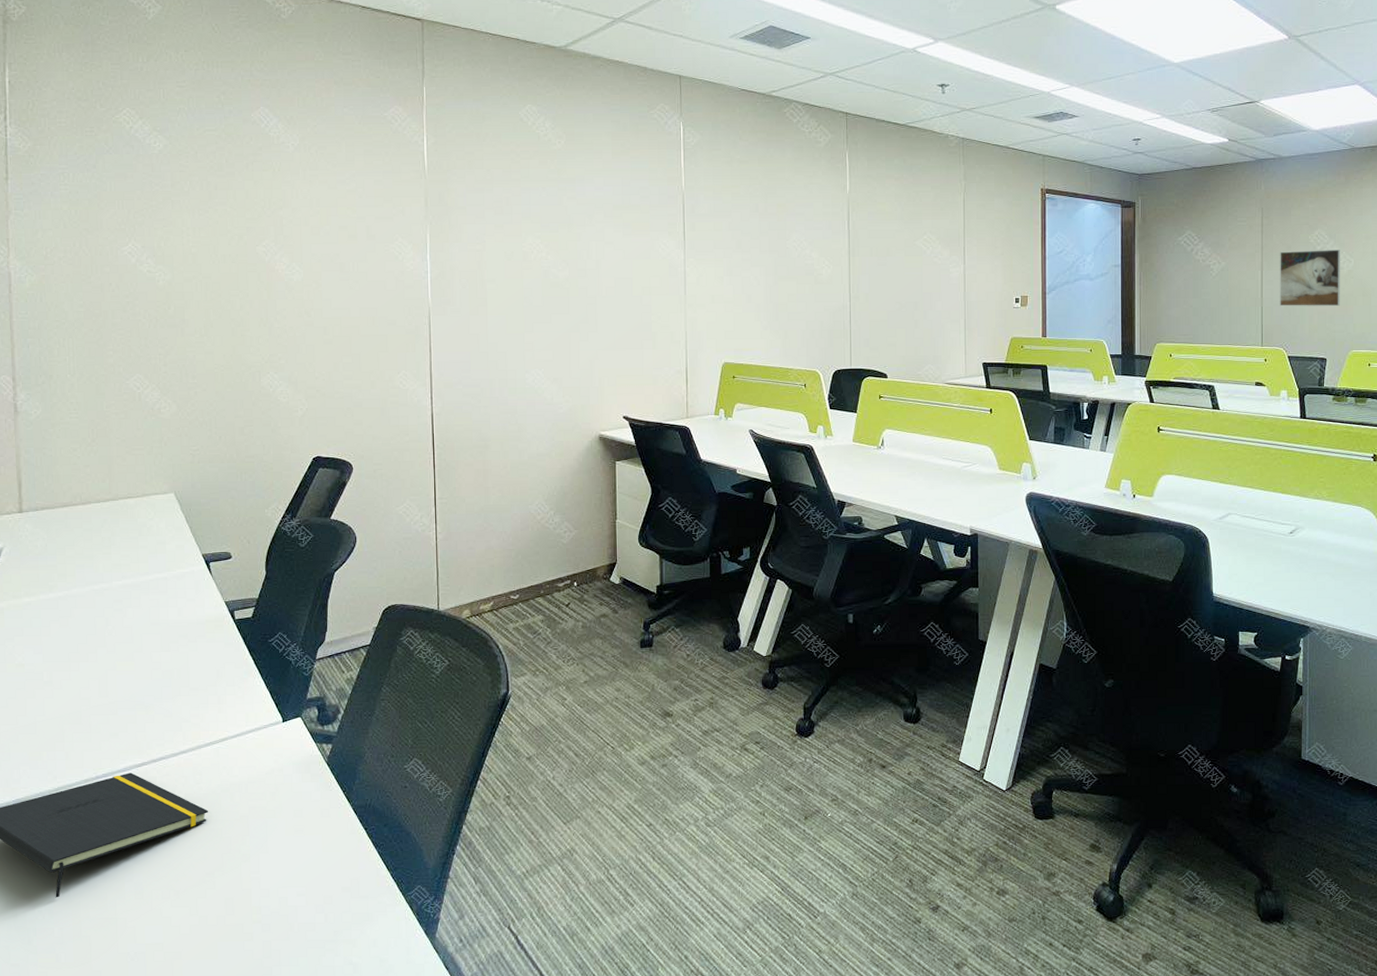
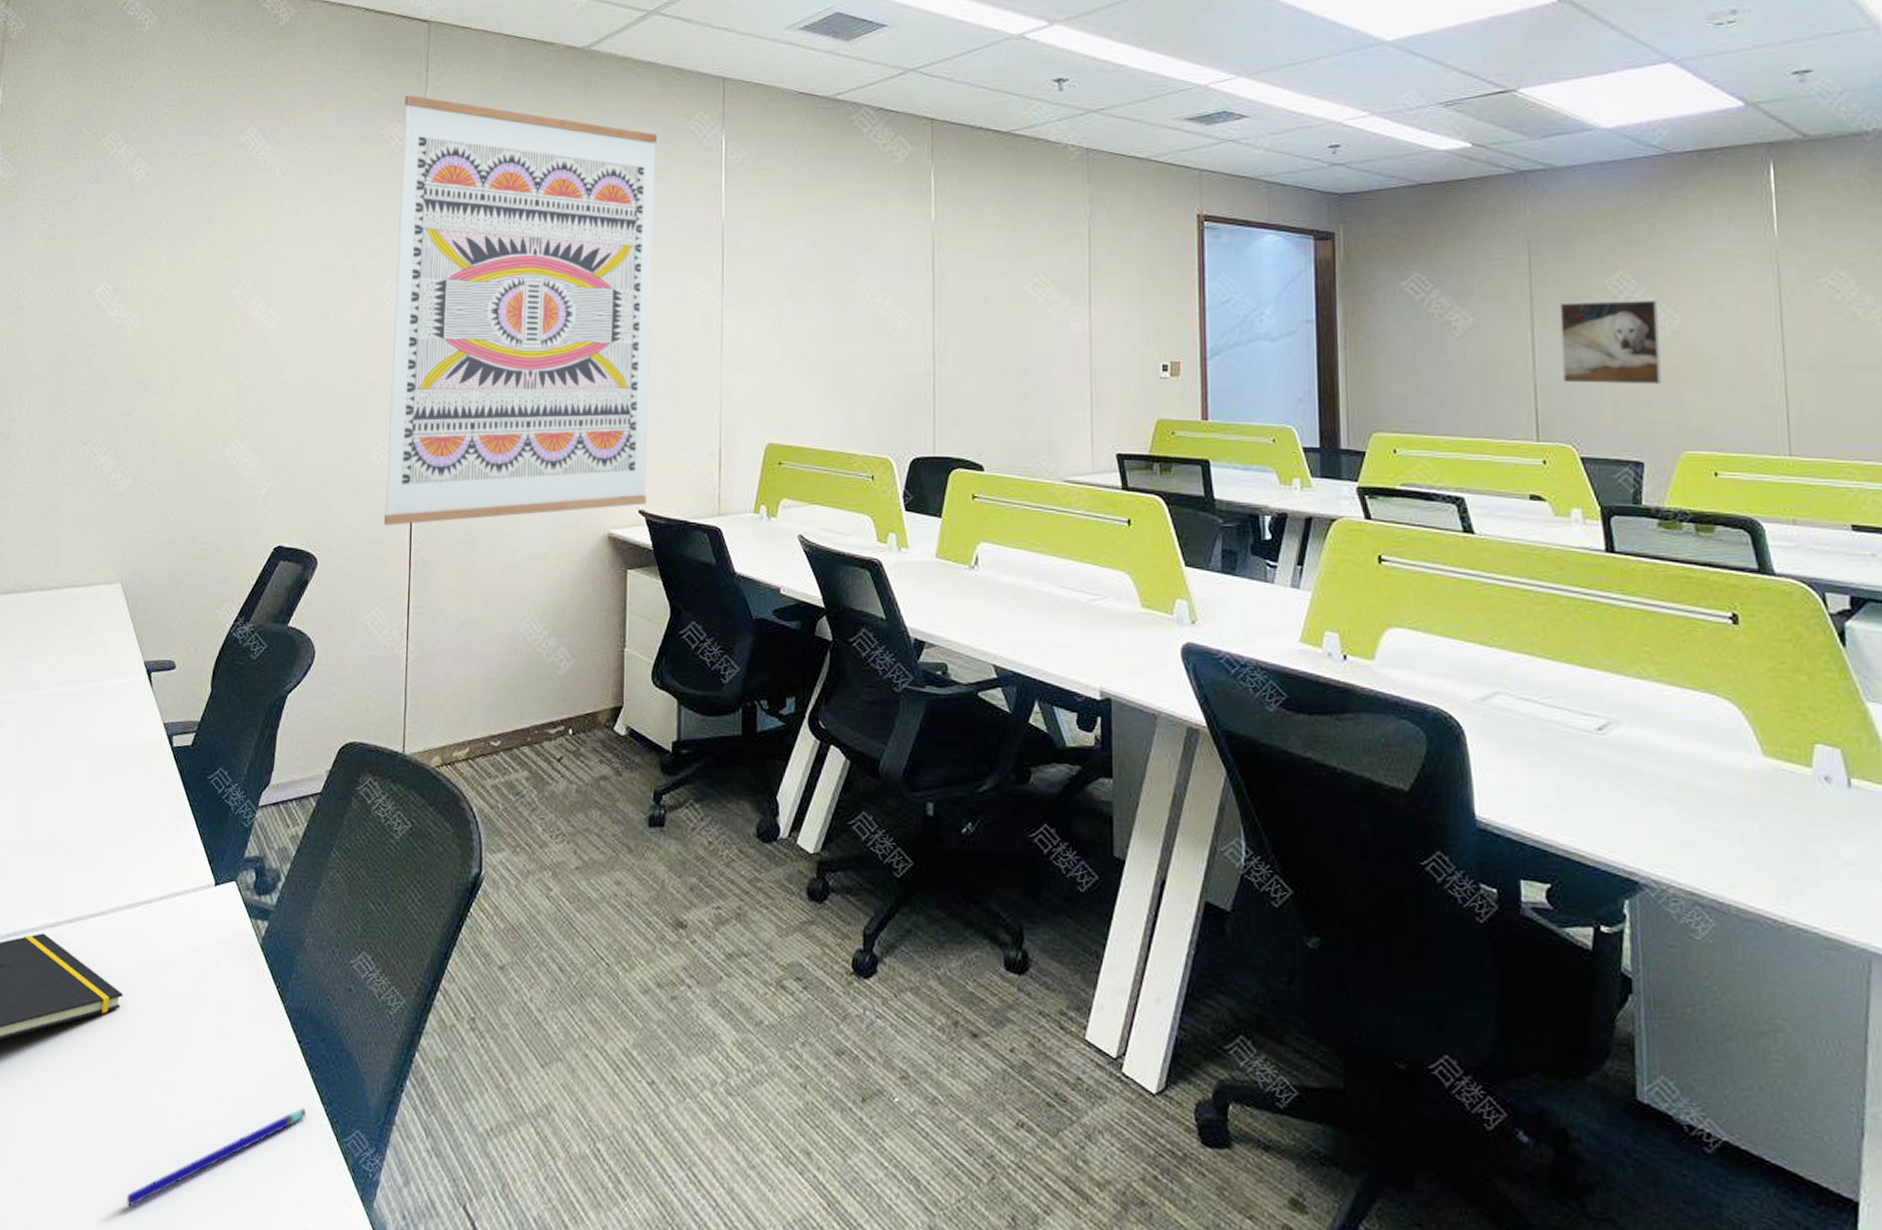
pen: none [227,875,376,964] -> present [127,1108,307,1207]
wall art: none [404,83,630,436] -> present [383,95,658,526]

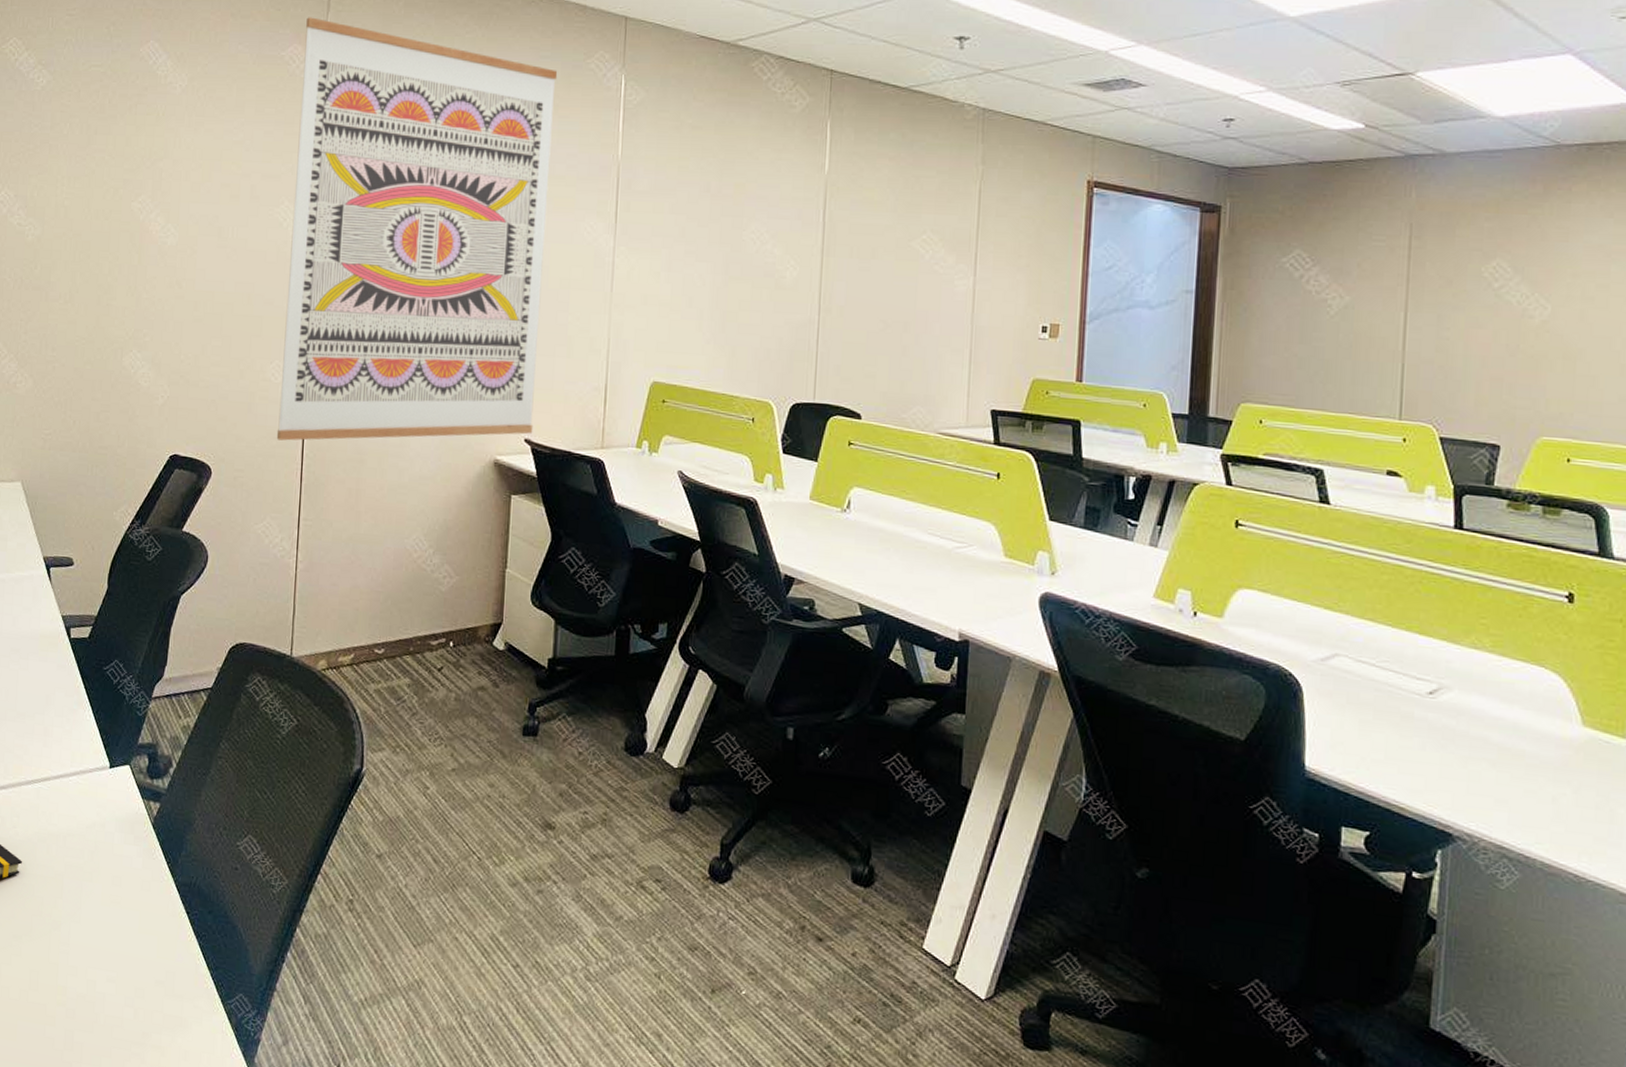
pen: present [127,1108,307,1207] -> none [25,971,194,1050]
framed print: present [1560,301,1662,384] -> none [1431,287,1530,371]

